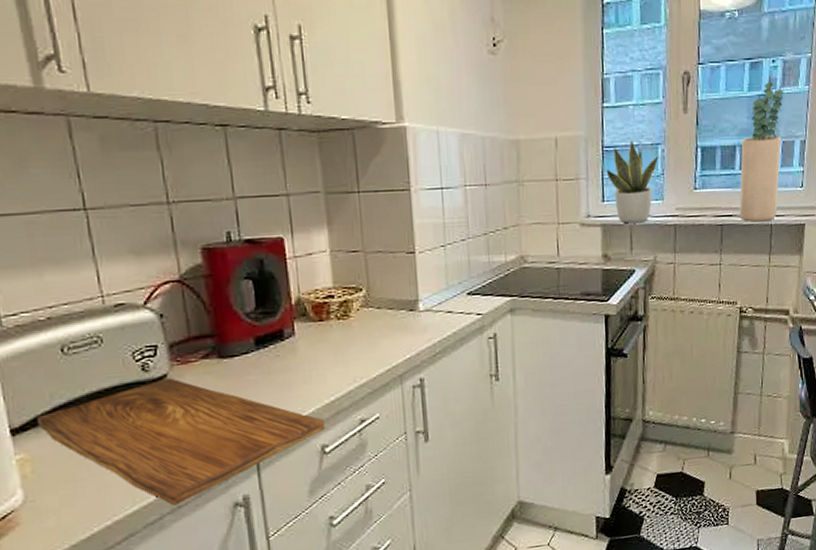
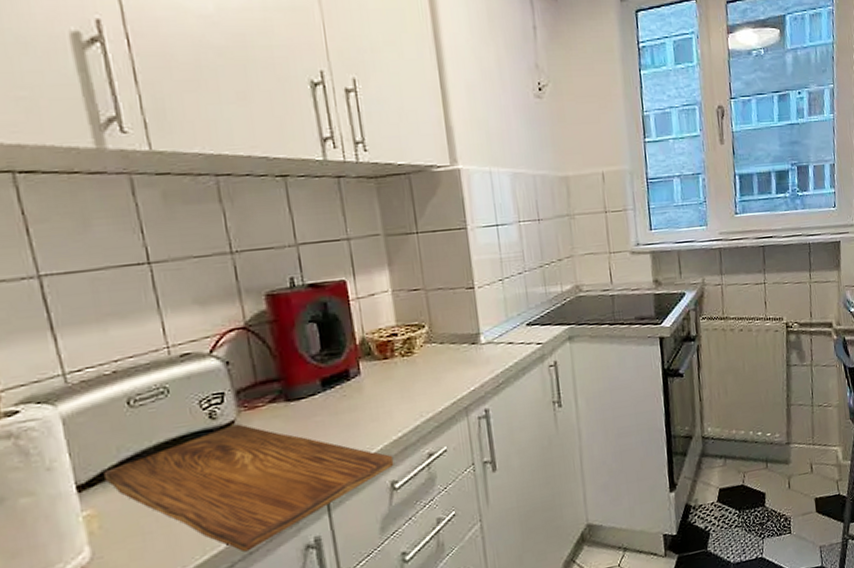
potted plant: present [606,138,659,224] -> none [651,169,701,250]
vase: present [739,75,784,222] -> none [776,105,814,242]

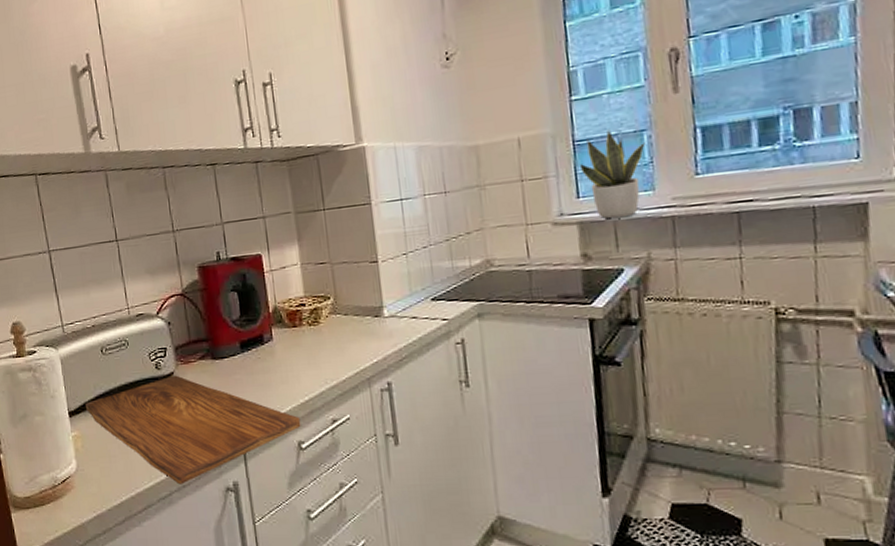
potted plant: none [651,169,701,250] -> present [579,128,646,219]

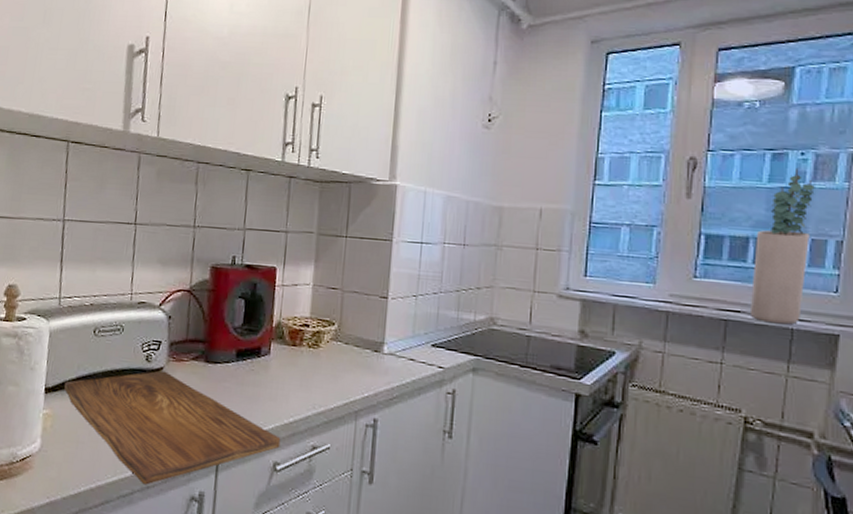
potted plant: present [579,128,646,219] -> none [591,217,654,304]
vase: none [758,32,822,206] -> present [749,167,815,325]

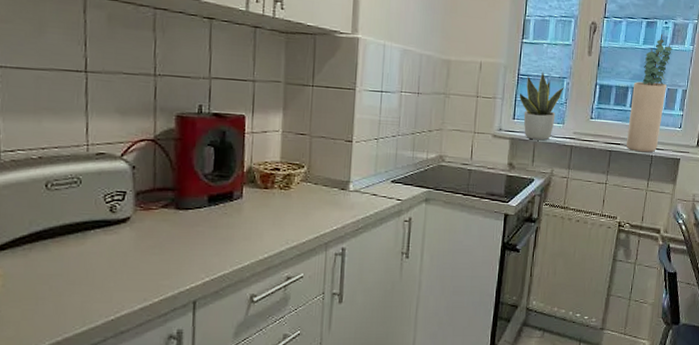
cutting board: present [64,370,281,486] -> none [15,220,257,331]
potted plant: none [591,217,654,304] -> present [519,70,564,141]

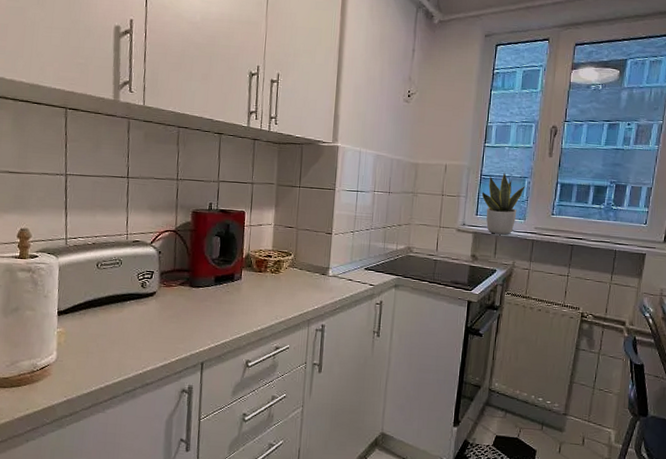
vase: present [626,33,672,153] -> none [588,134,636,248]

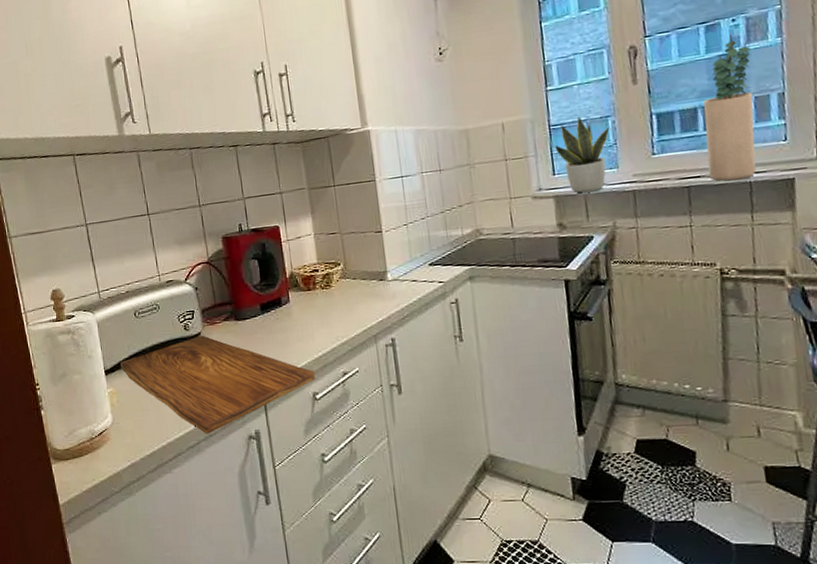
cutting board: none [74,294,251,383] -> present [120,335,316,434]
vase: none [588,134,636,248] -> present [703,34,756,181]

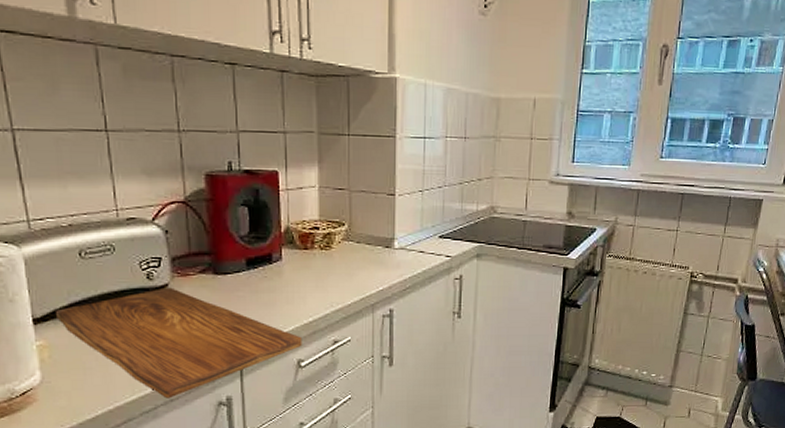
potted plant: present [554,114,610,194] -> none [578,105,630,185]
vase: present [703,34,756,181] -> none [700,53,758,194]

